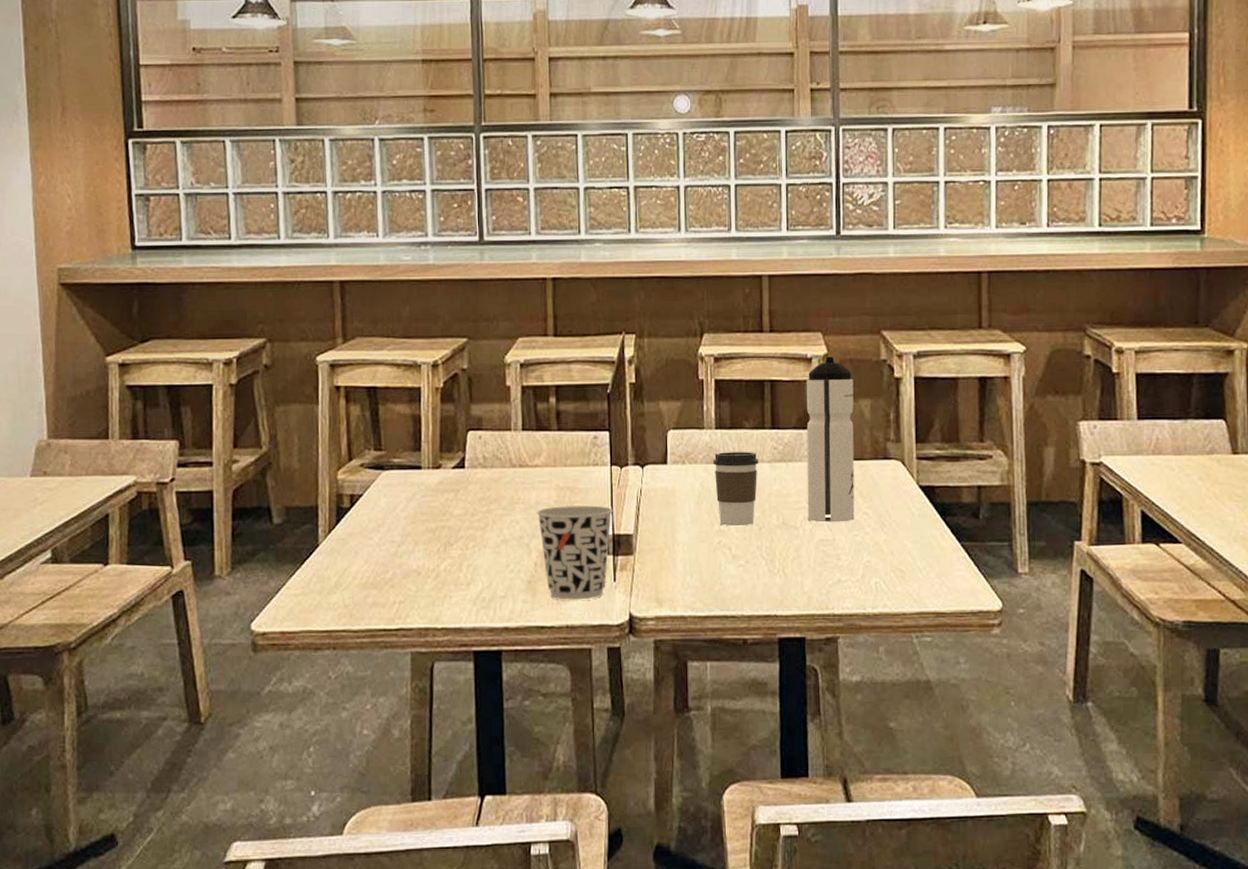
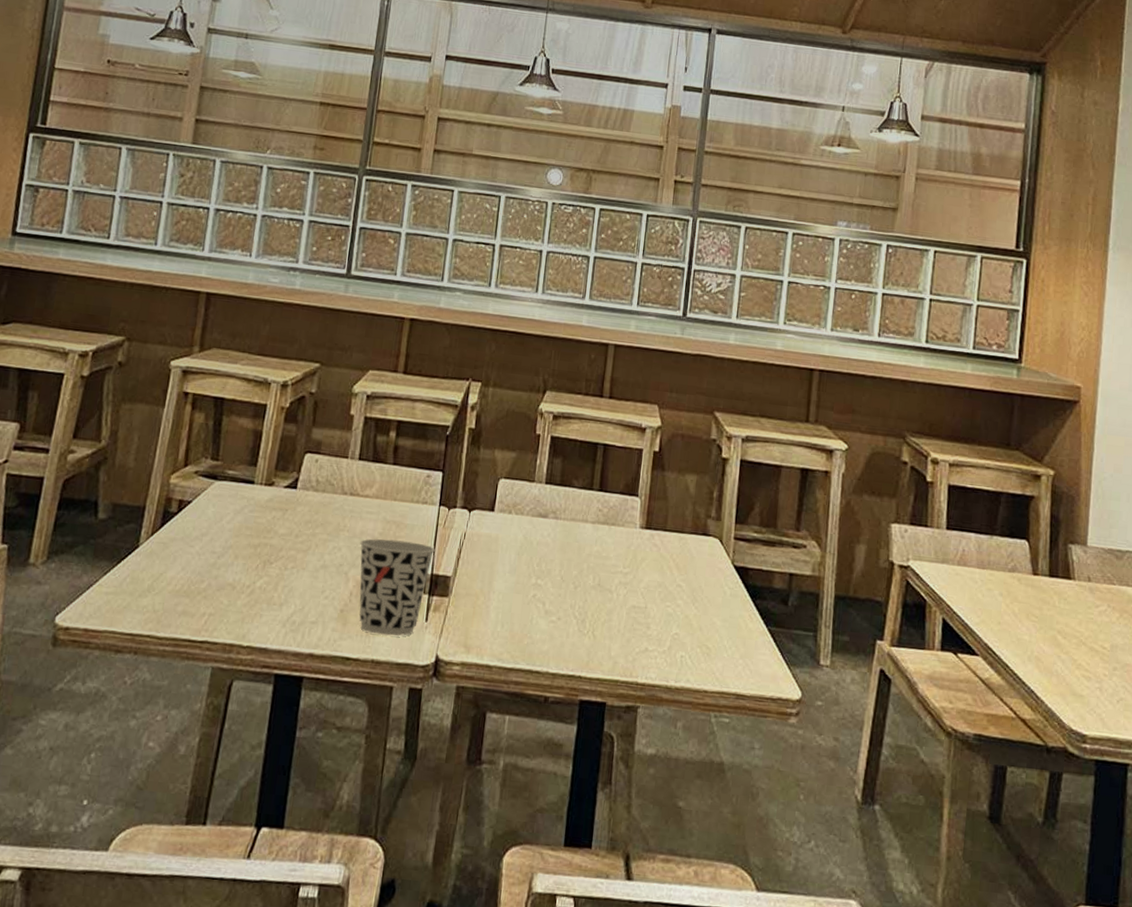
coffee cup: present [713,452,758,527] -> none [537,507,583,583]
water bottle: present [806,356,855,523] -> none [623,429,683,592]

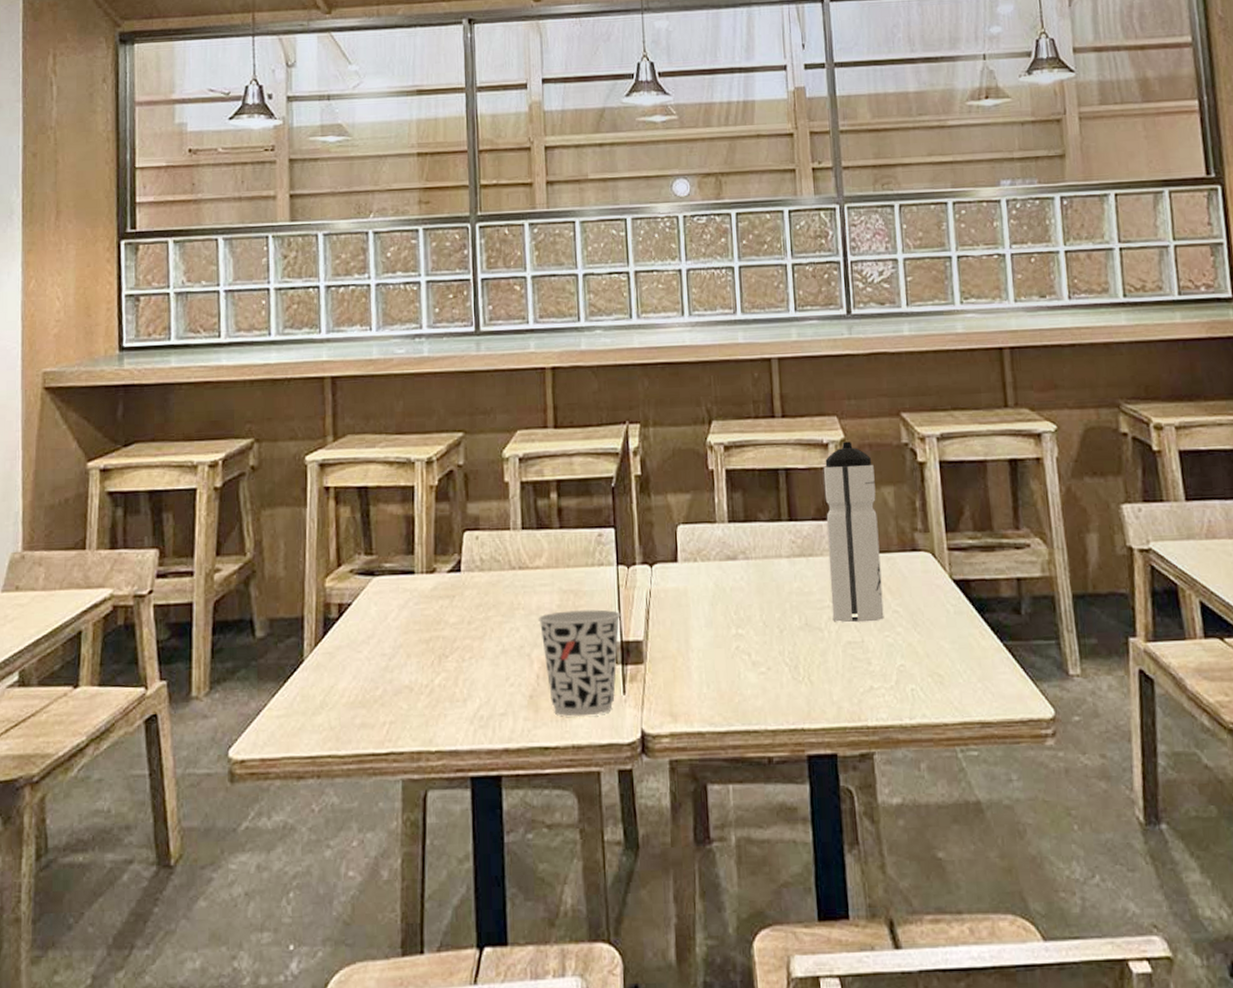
water bottle: none [623,429,683,592] -> present [823,441,884,623]

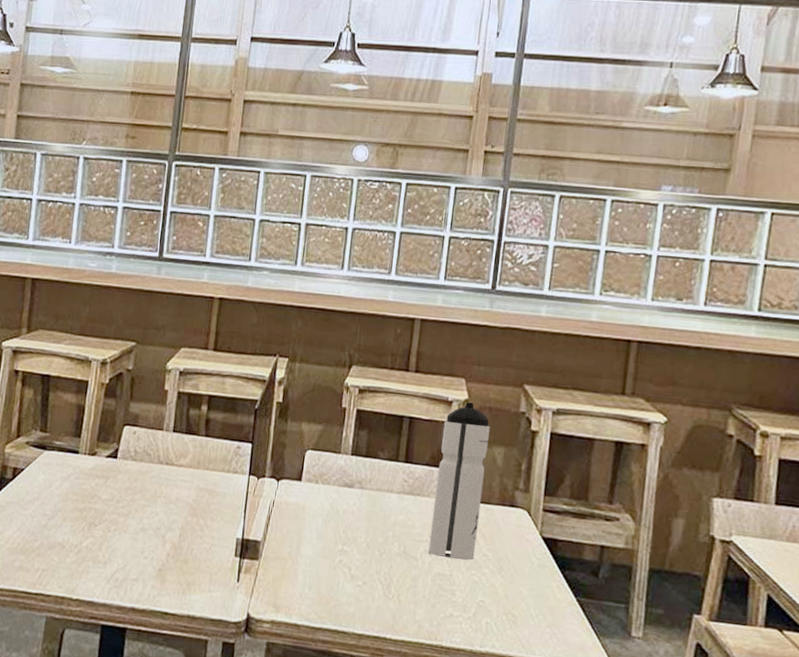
cup: present [537,609,621,717] -> none [175,505,245,595]

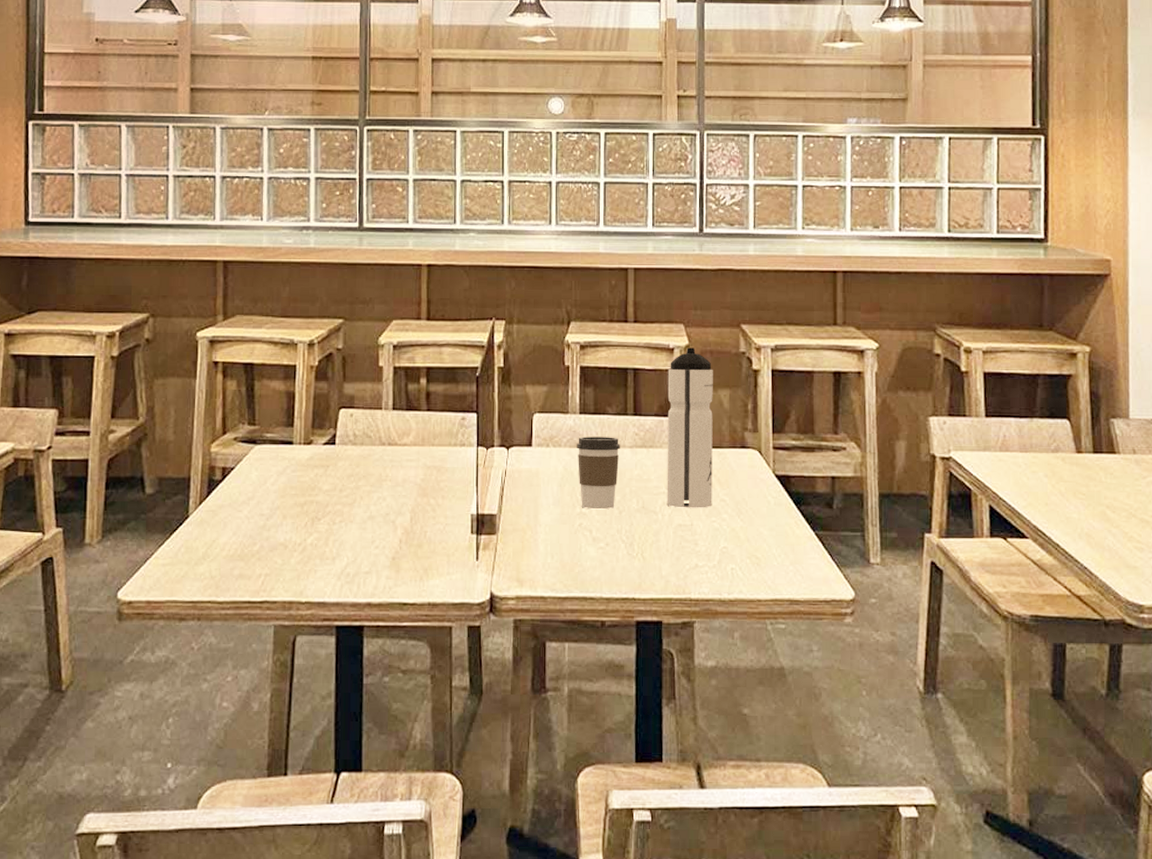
coffee cup: none [343,477,388,550] -> present [577,437,620,510]

